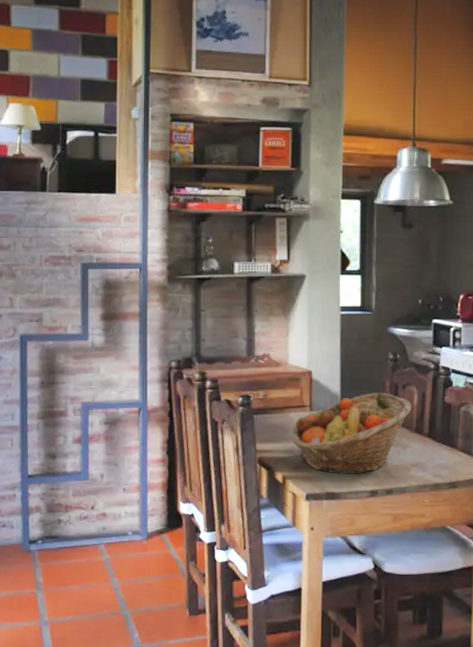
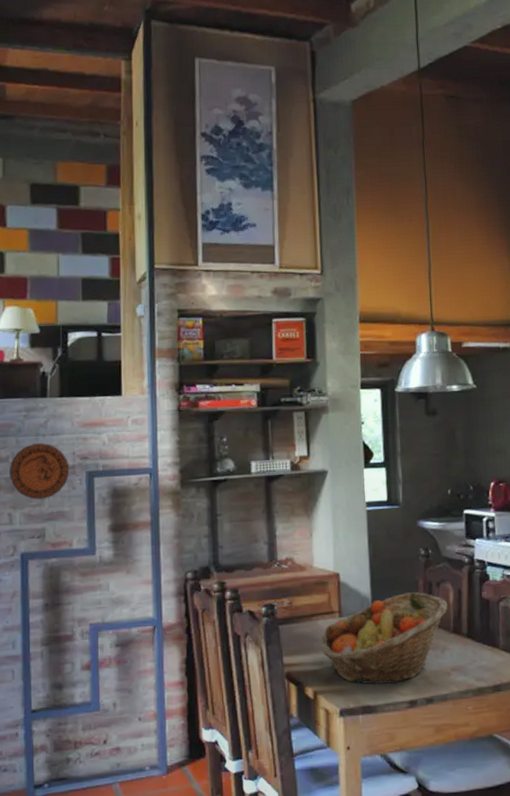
decorative plate: none [11,235,66,288] -> present [10,443,70,501]

